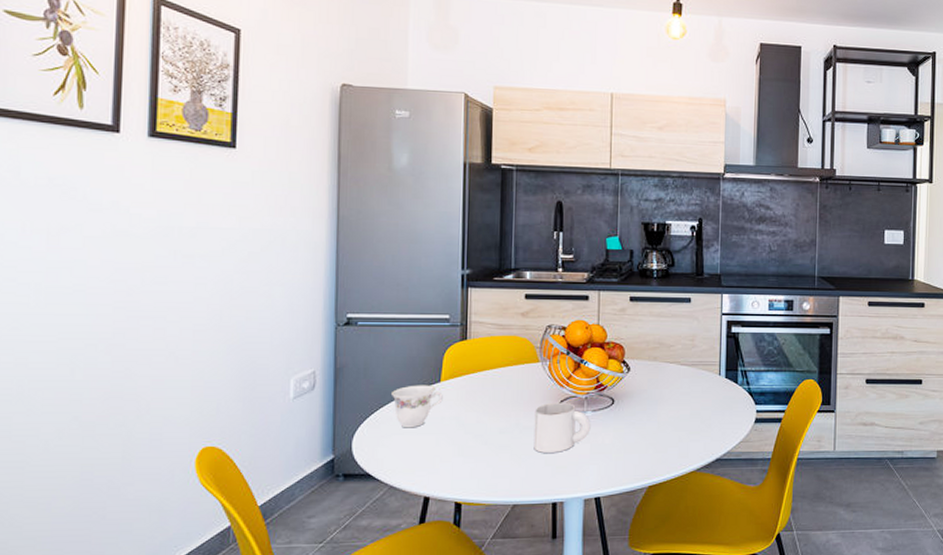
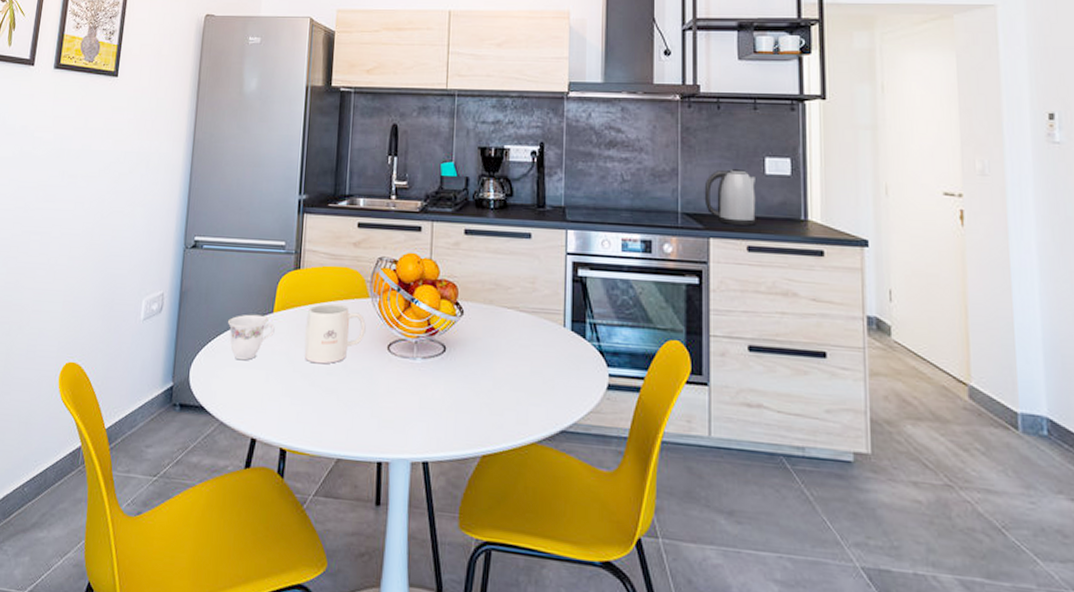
mug: none [475,369,537,425] -> present [304,303,366,365]
mug: present [533,402,591,454] -> none [360,344,421,404]
kettle: none [836,239,877,285] -> present [704,168,756,225]

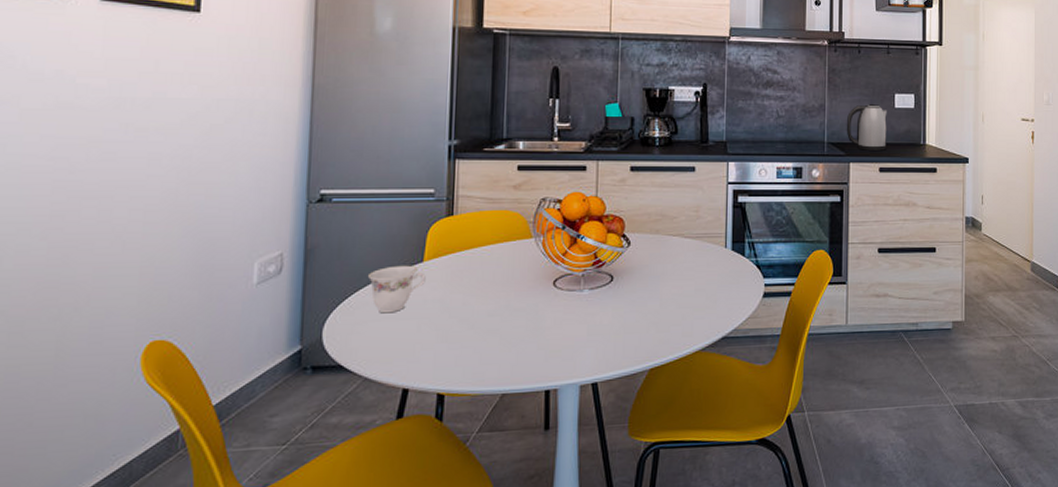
mug: present [304,303,366,365] -> none [461,246,529,307]

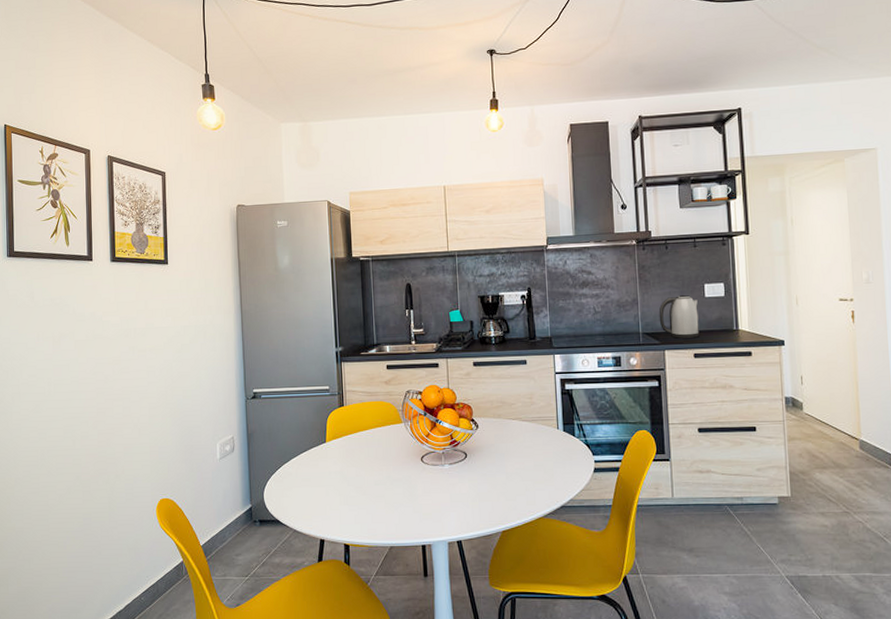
teacup: present [367,265,426,314] -> none [289,445,329,482]

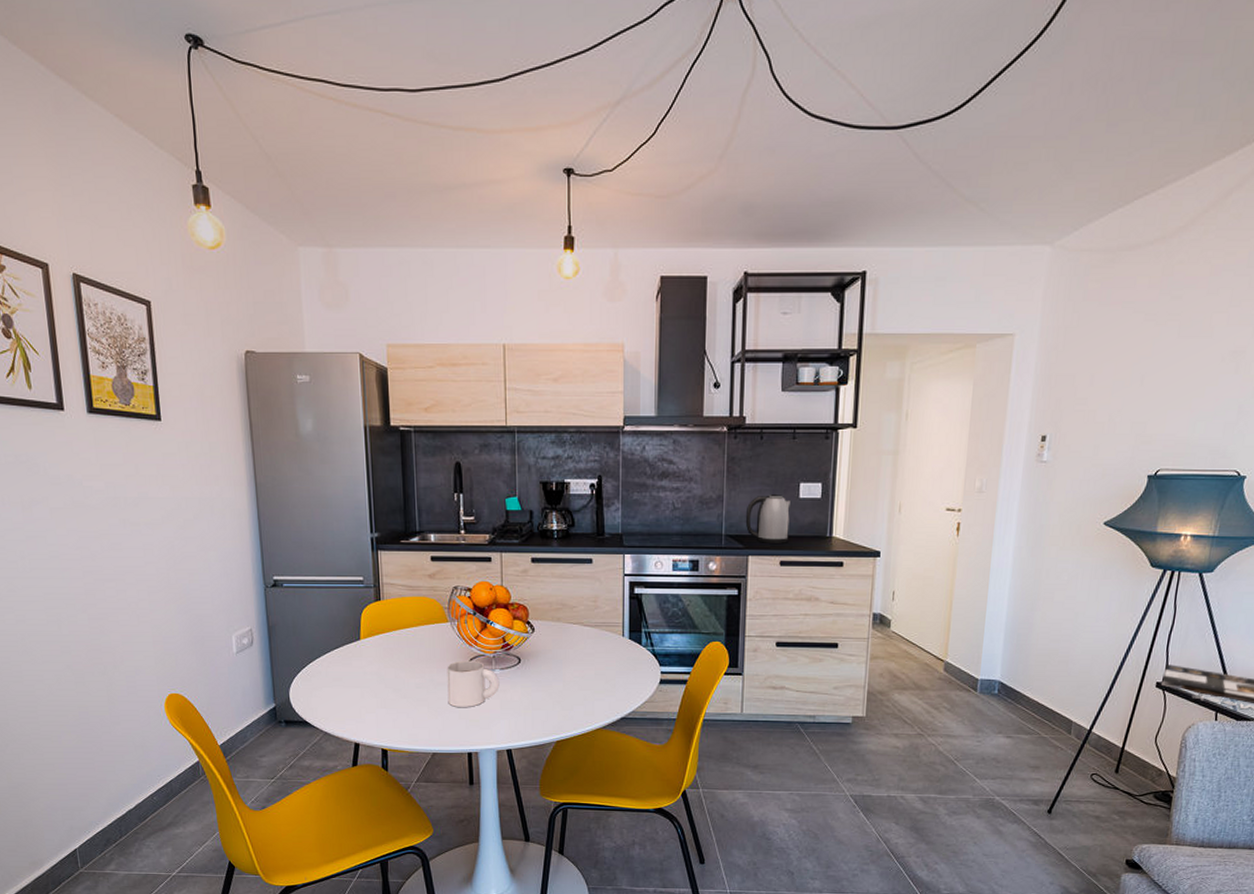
mug: none [402,457,449,503] -> present [447,660,500,708]

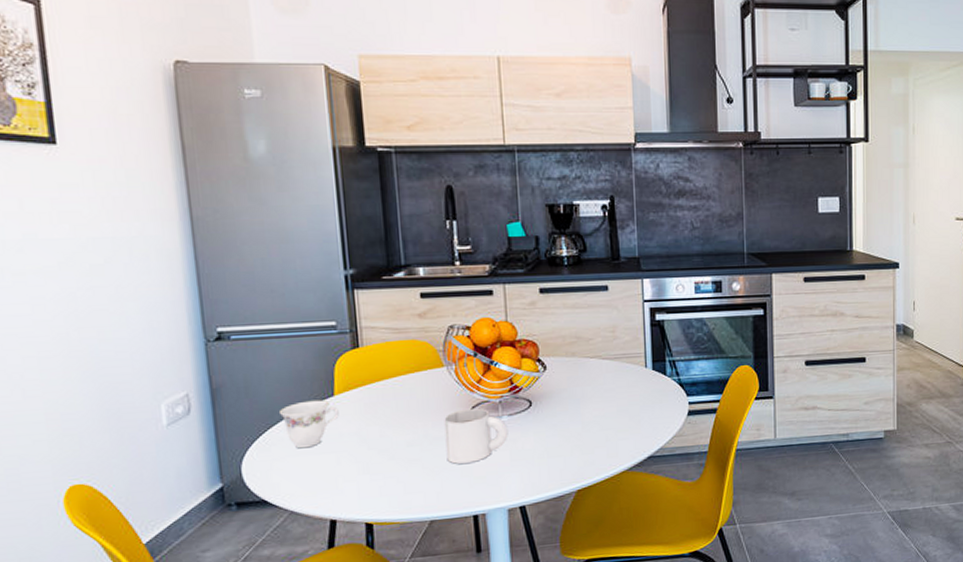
teacup: none [317,642,364,682] -> present [278,399,339,449]
kettle: present [745,493,790,543] -> none [766,209,811,260]

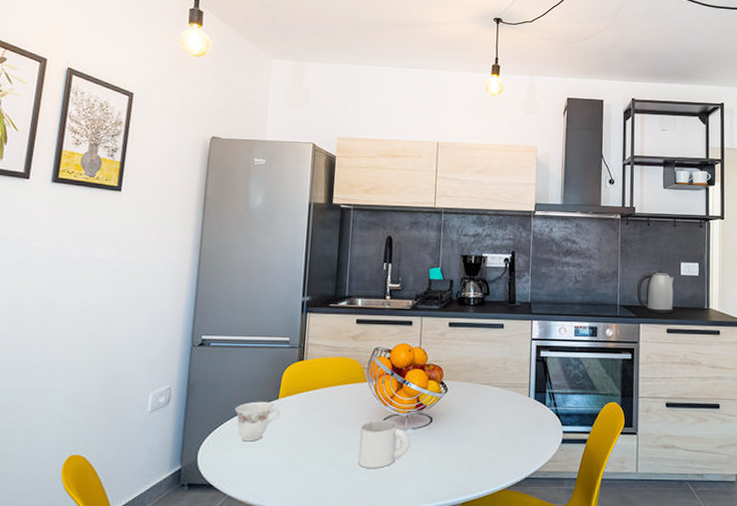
kettle: none [766,209,811,260] -> present [636,270,674,313]

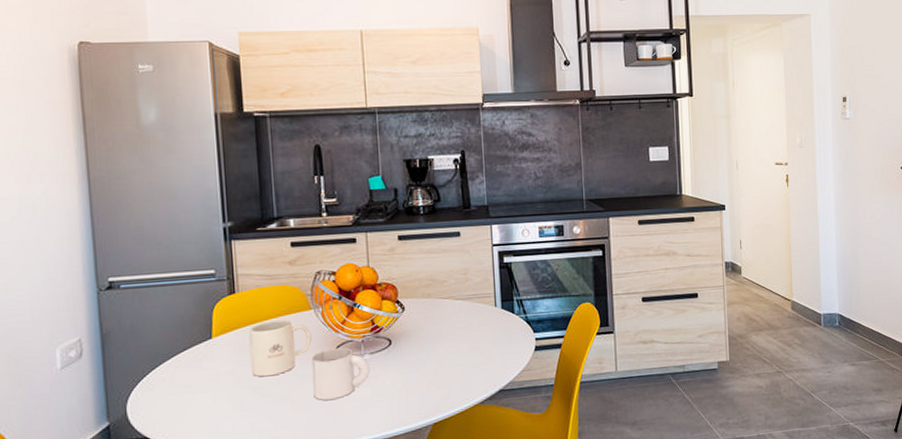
teacup: present [234,401,280,442] -> none [161,342,216,388]
mug: none [307,388,363,440] -> present [249,319,312,377]
kettle: present [636,270,674,313] -> none [603,158,644,205]

